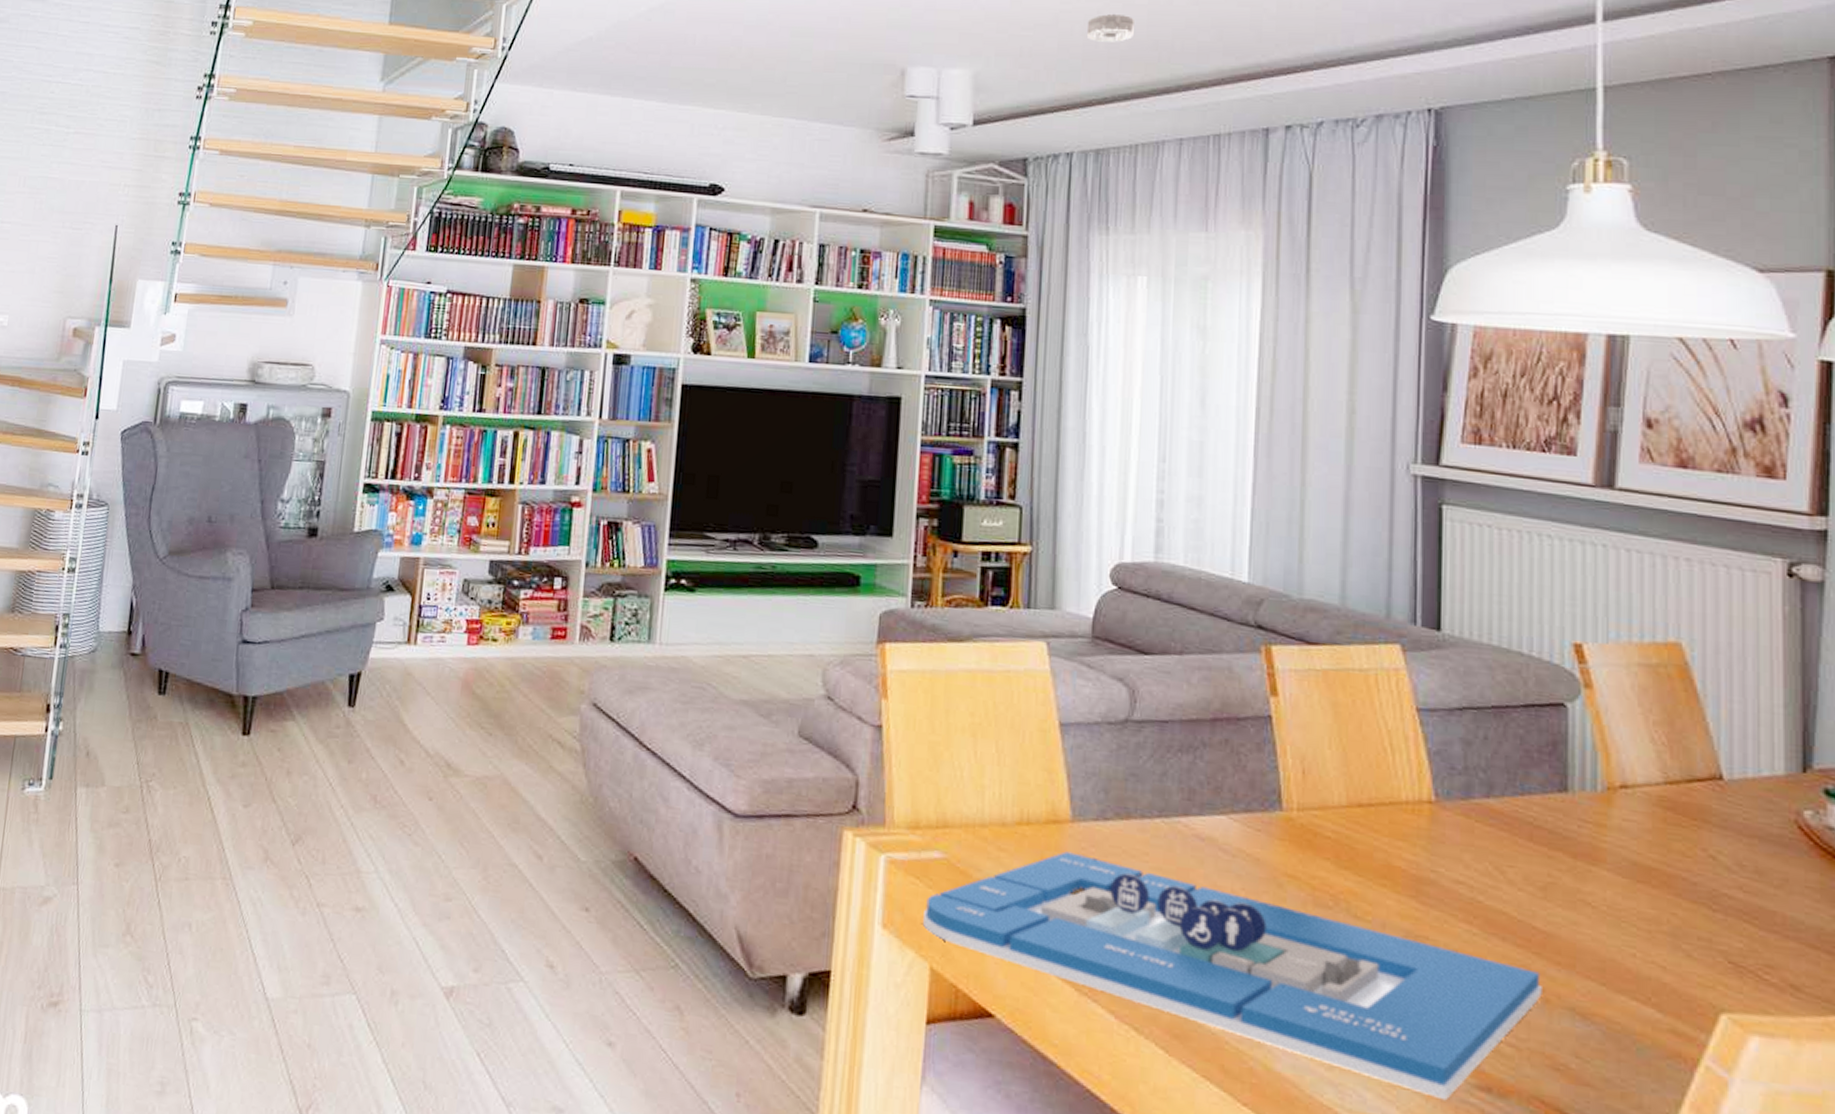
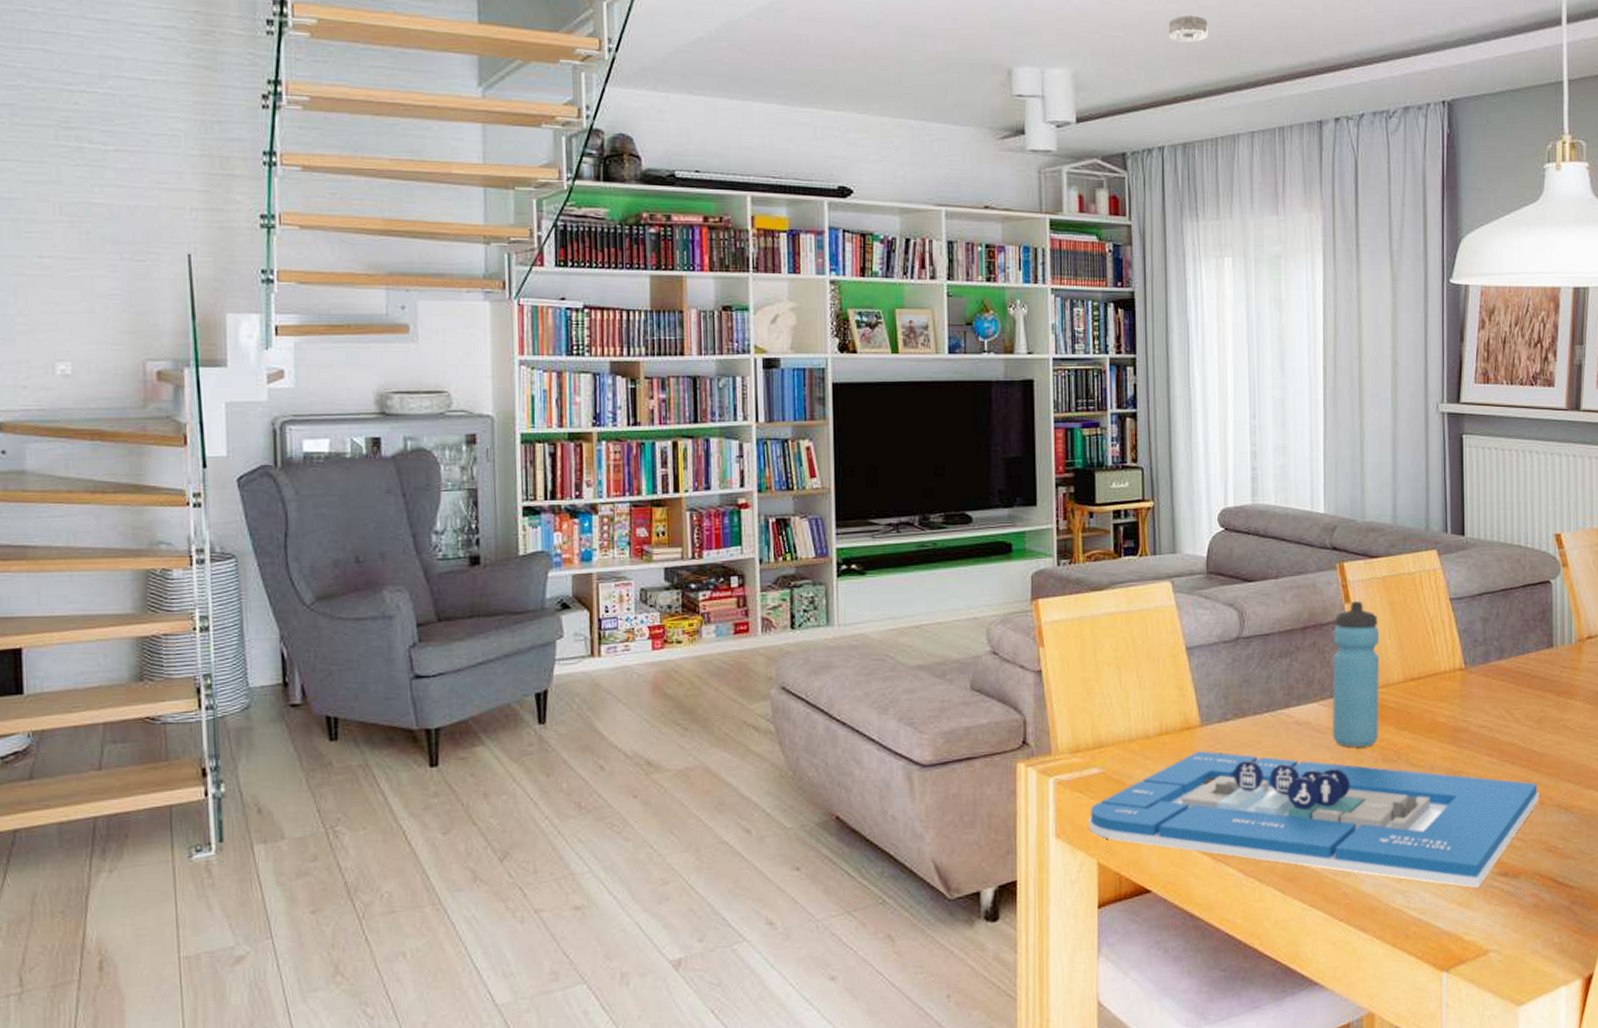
water bottle: none [1246,695,1316,883] -> present [1332,601,1380,747]

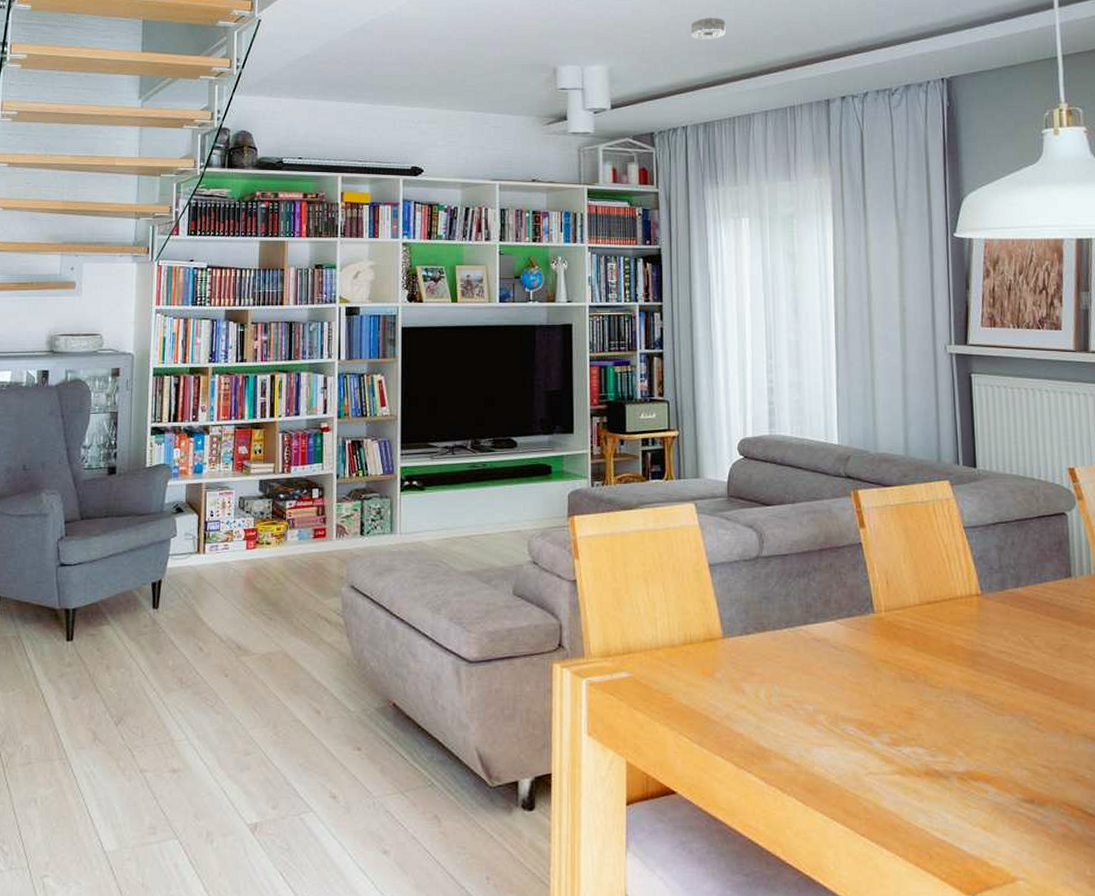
architectural model: present [1089,751,1539,888] -> none [618,661,1064,813]
water bottle: present [1332,601,1380,747] -> none [849,527,896,666]

